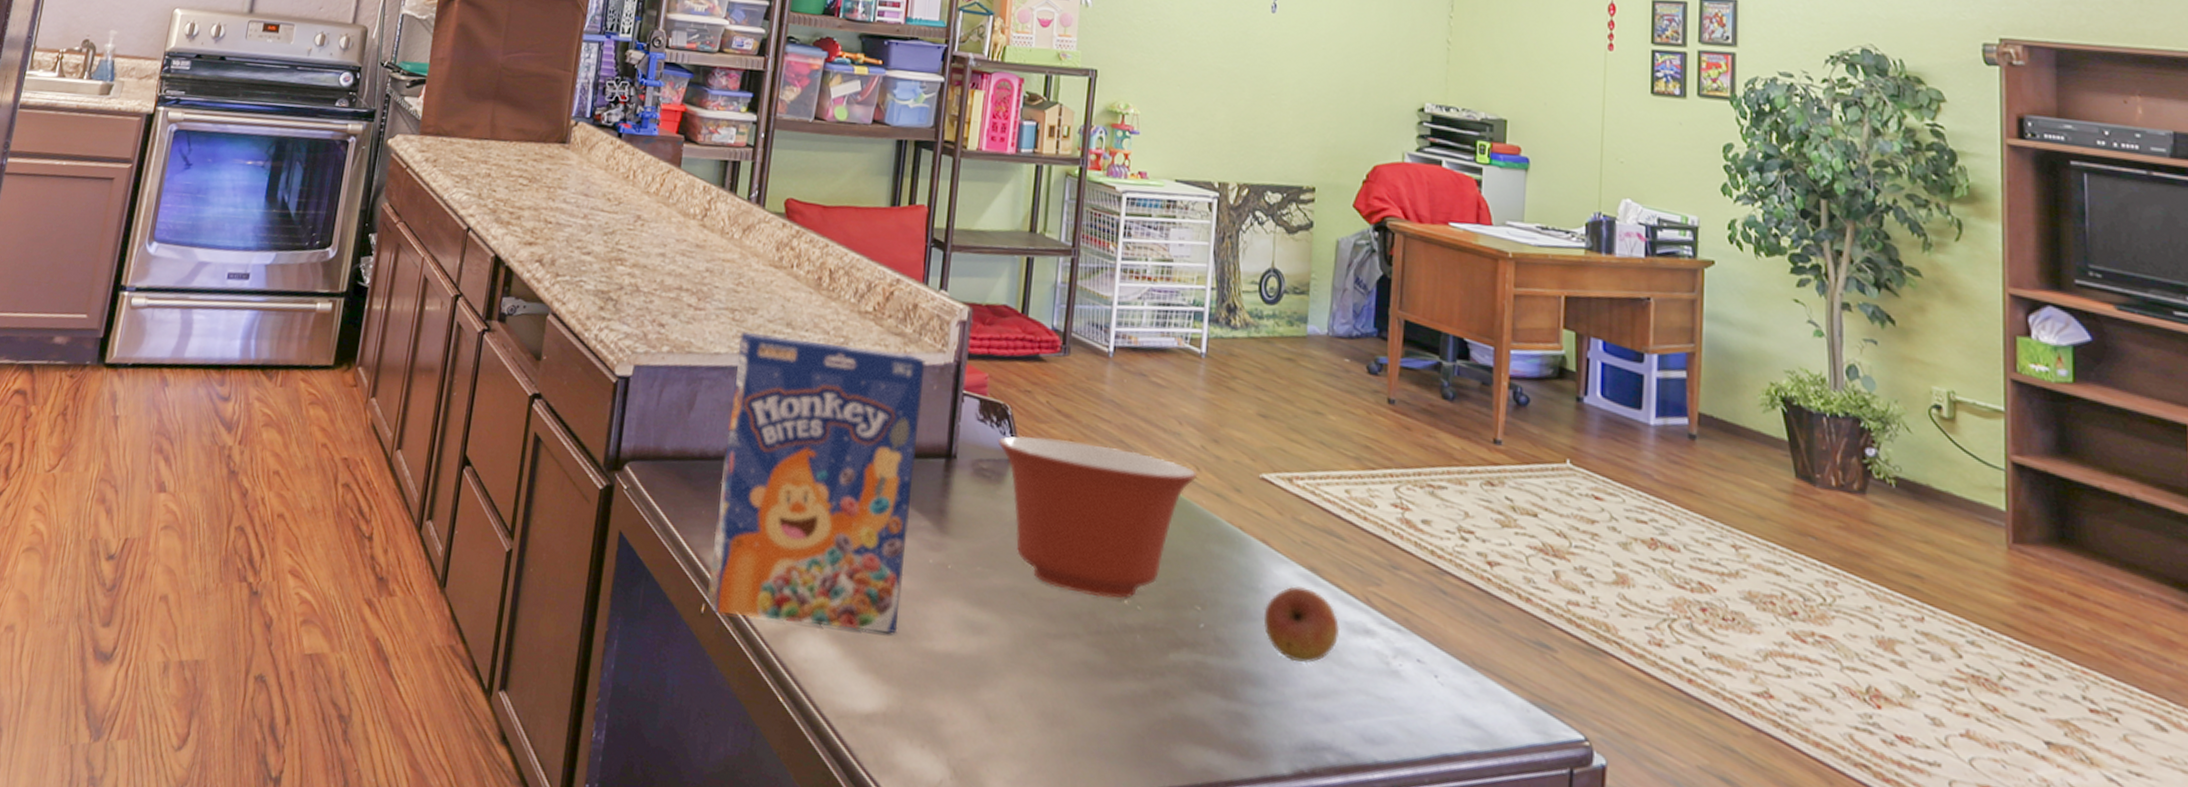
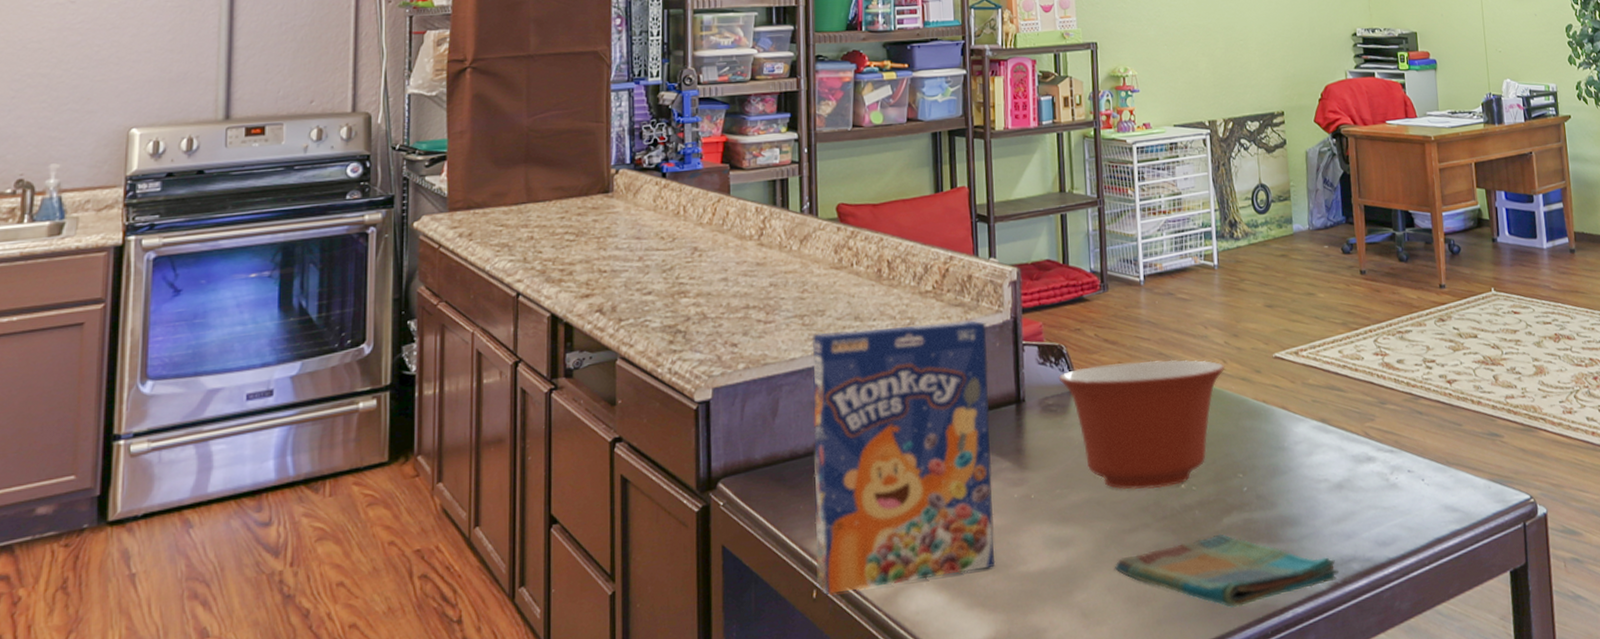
dish towel: none [1032,665,1308,767] -> present [1115,534,1340,608]
fruit: present [1263,586,1340,664] -> none [1291,436,1350,498]

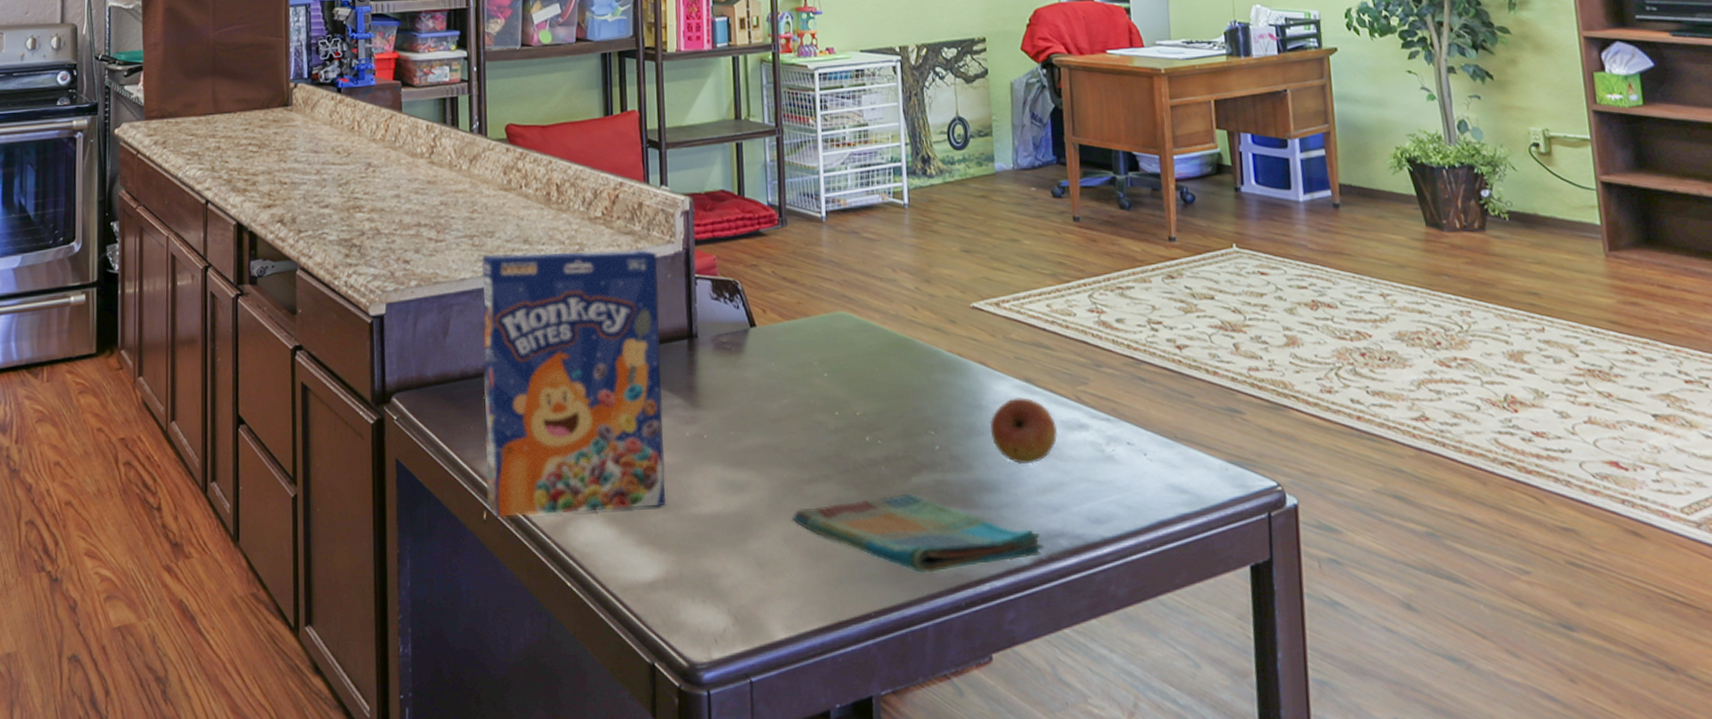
mixing bowl: present [1058,359,1225,490] -> none [733,302,916,439]
fruit: none [1291,436,1350,498] -> present [989,397,1058,465]

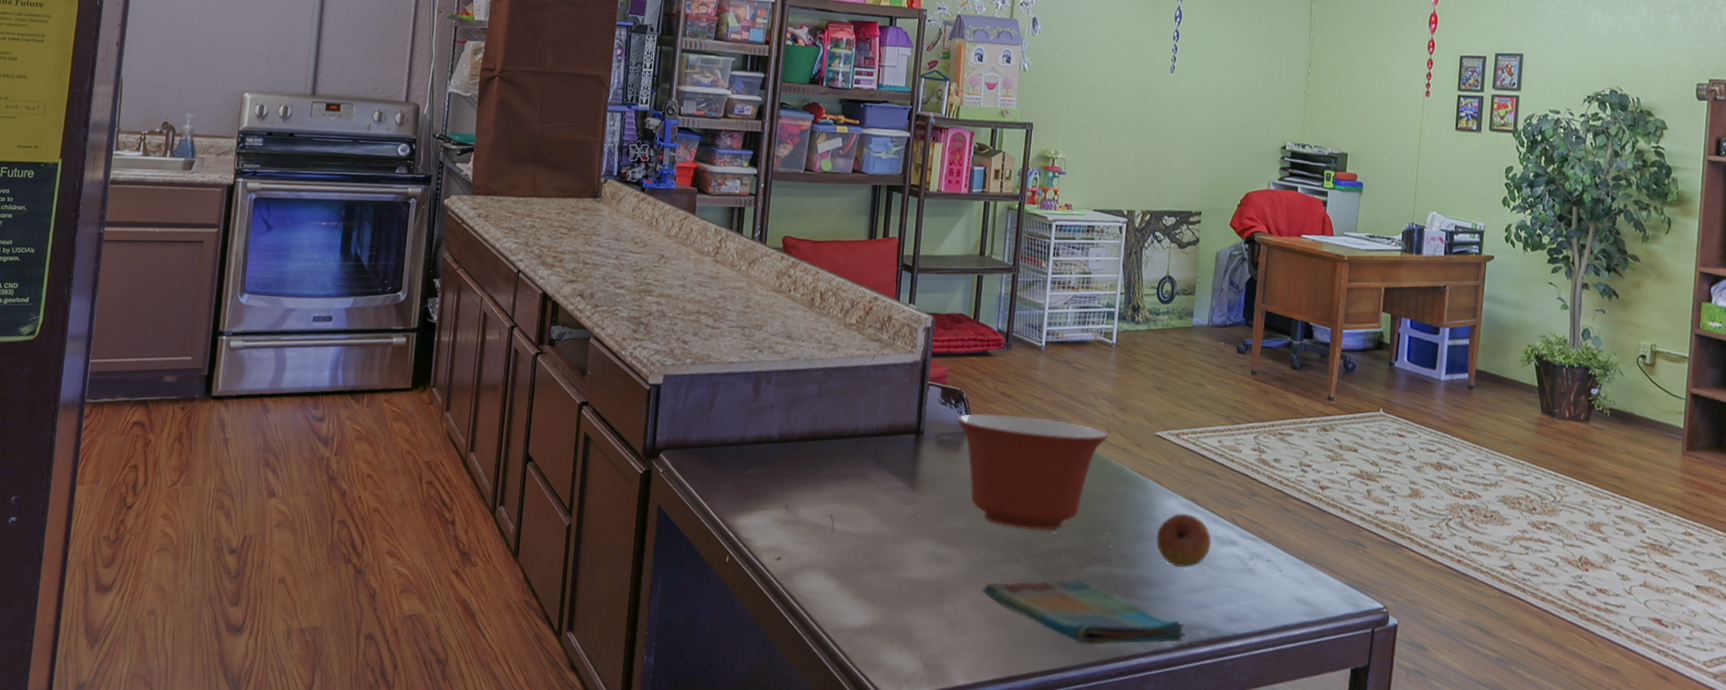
cereal box: present [482,250,666,517] -> none [731,344,899,567]
mixing bowl: none [733,302,916,439] -> present [956,413,1109,531]

